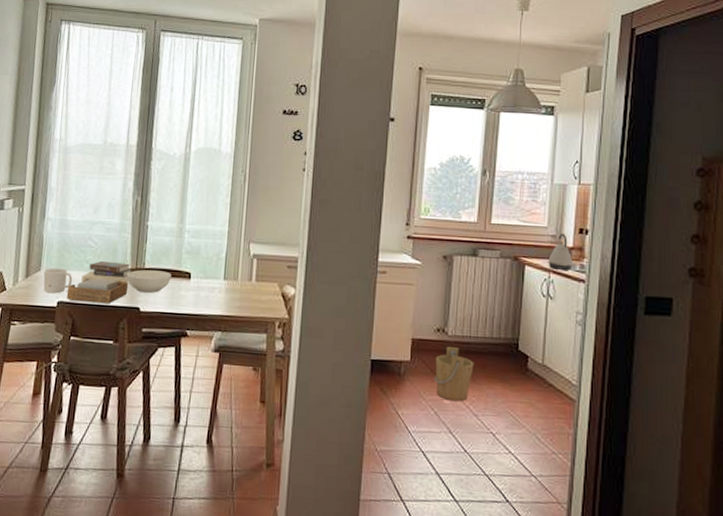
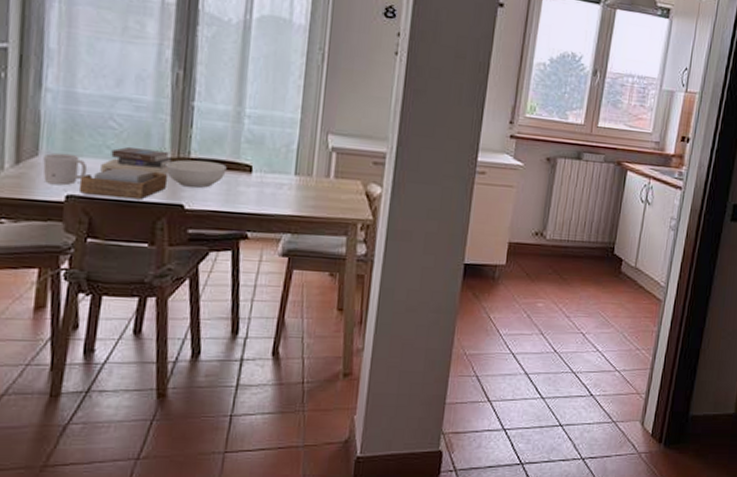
bucket: present [435,347,474,402] -> none [529,251,570,304]
kettle: present [548,233,573,271] -> none [649,139,673,178]

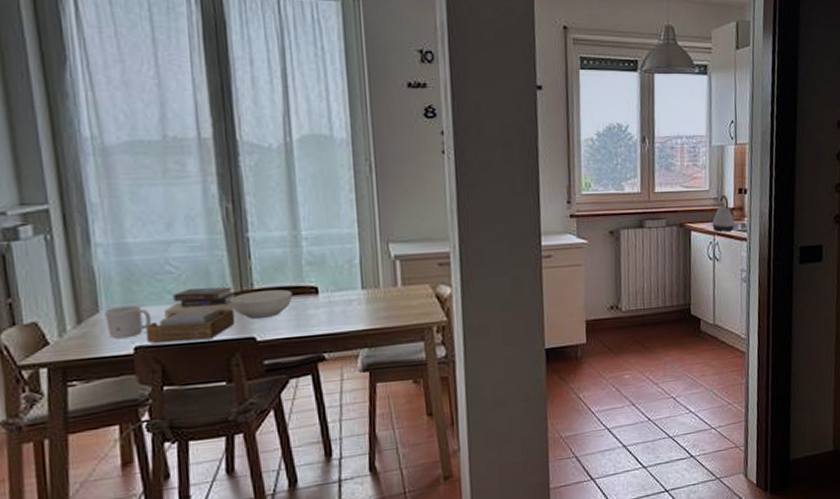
kettle: none [649,139,673,178] -> present [712,194,735,232]

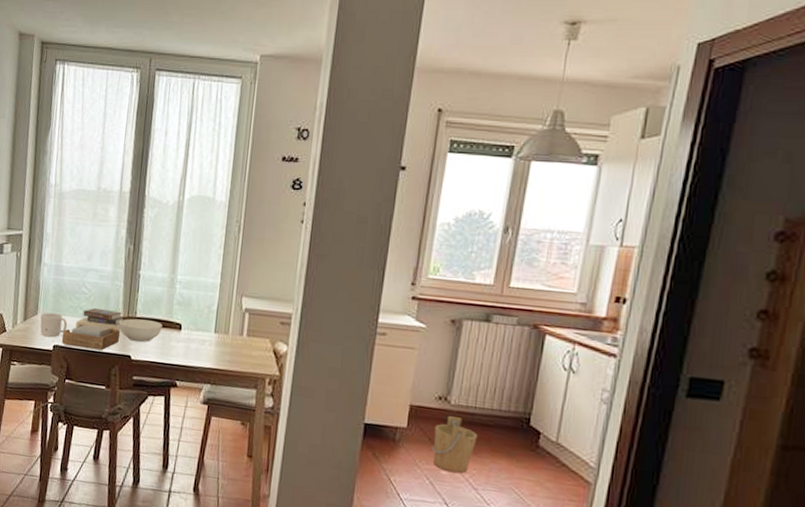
bucket: none [612,322,651,375] -> present [432,416,478,473]
kettle: present [712,194,735,232] -> none [573,300,604,344]

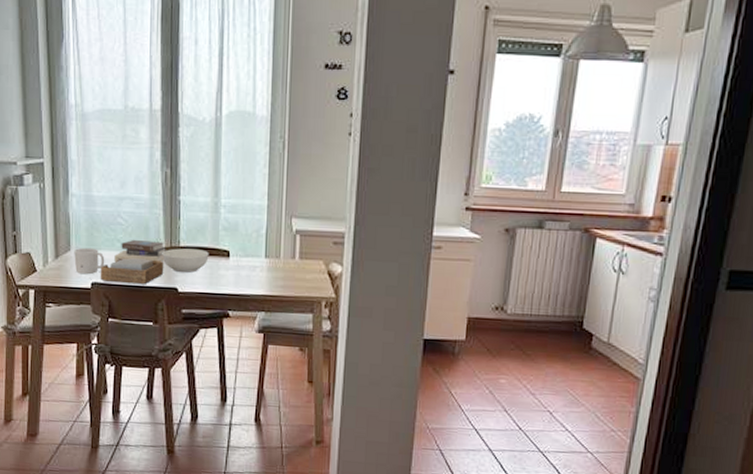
bucket: present [432,416,478,473] -> none [491,325,534,381]

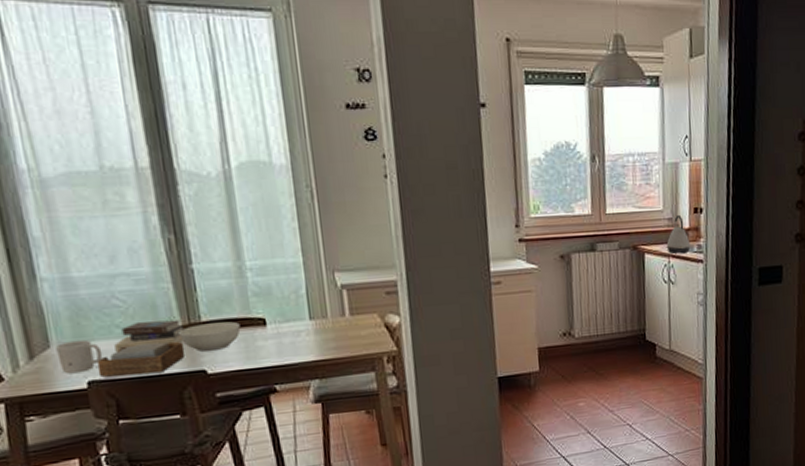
kettle: none [622,201,651,244] -> present [666,214,691,254]

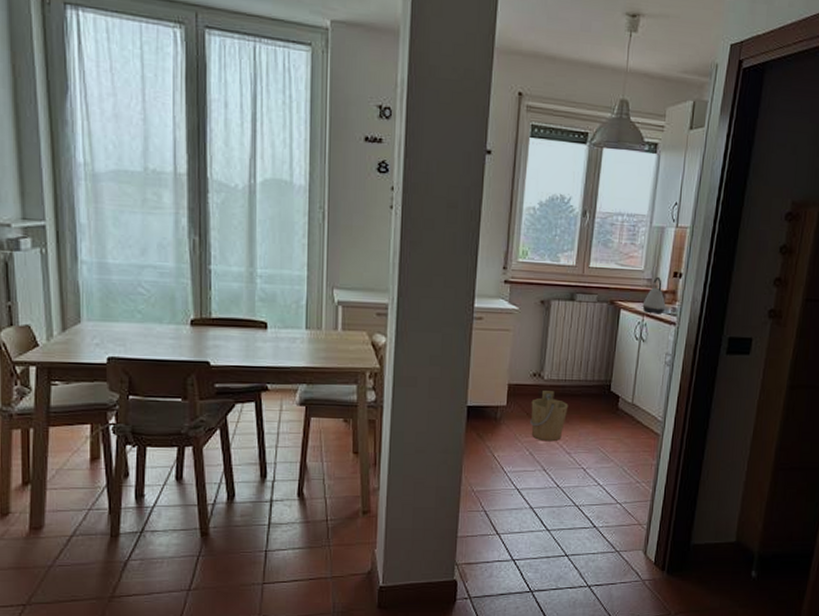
mug: present [56,339,103,374] -> none [85,319,124,349]
napkin holder: present [96,341,186,378] -> none [117,330,194,359]
books: present [114,319,184,353] -> none [135,310,195,336]
bowl: present [179,321,241,352] -> none [191,320,244,346]
bucket: none [565,348,605,403] -> present [530,391,569,442]

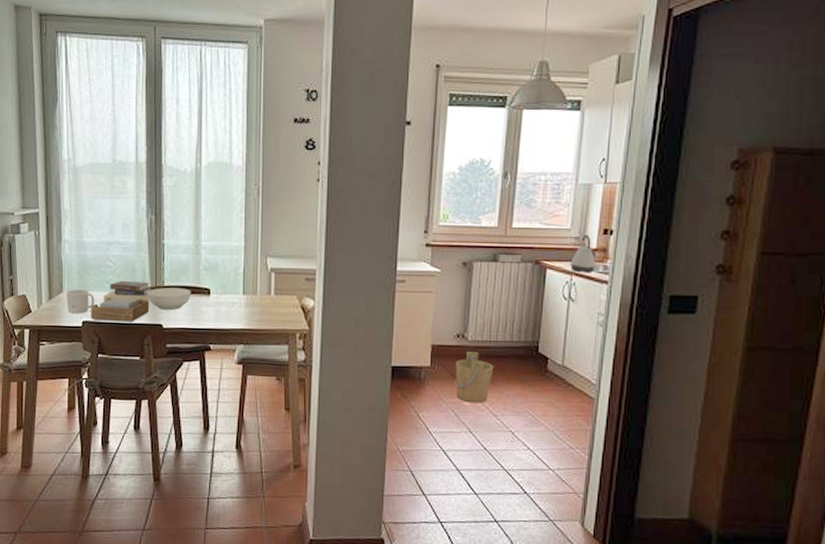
mug: none [85,319,124,349] -> present [66,289,95,314]
napkin holder: none [117,330,194,359] -> present [90,297,150,322]
books: none [135,310,195,336] -> present [103,280,151,302]
bowl: none [191,320,244,346] -> present [148,287,191,311]

